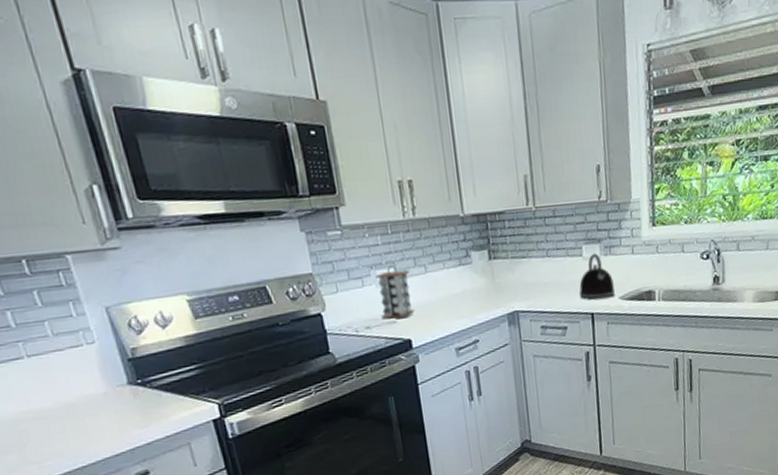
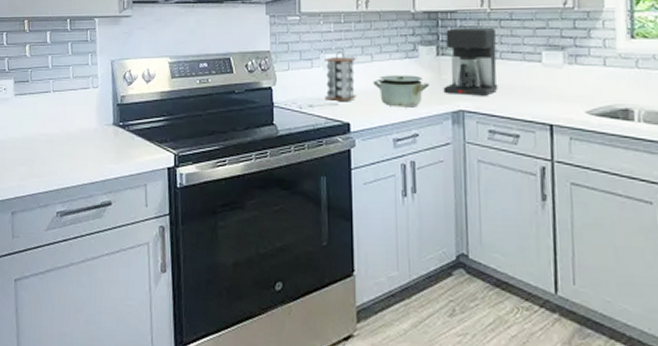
saucepan: none [430,282,485,317] -> present [373,75,430,108]
coffee maker: none [495,226,547,297] -> present [443,27,498,98]
kettle: present [578,253,616,301] -> none [535,61,582,112]

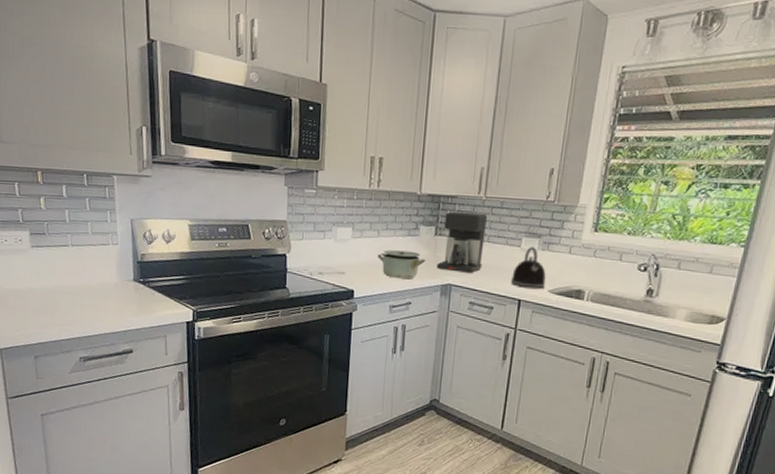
spice rack: present [324,51,357,102] -> none [334,225,364,272]
kettle: none [535,61,582,112] -> present [510,247,546,290]

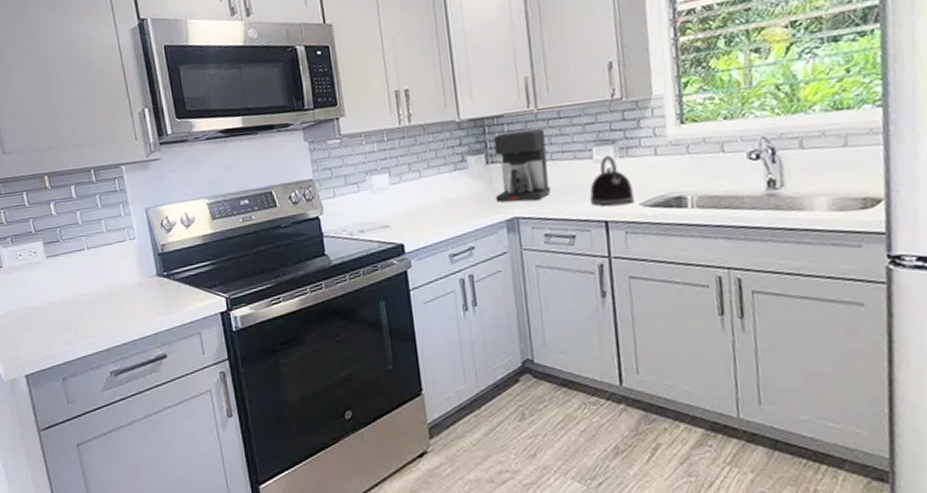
saucepan: present [377,250,426,280] -> none [423,187,482,223]

